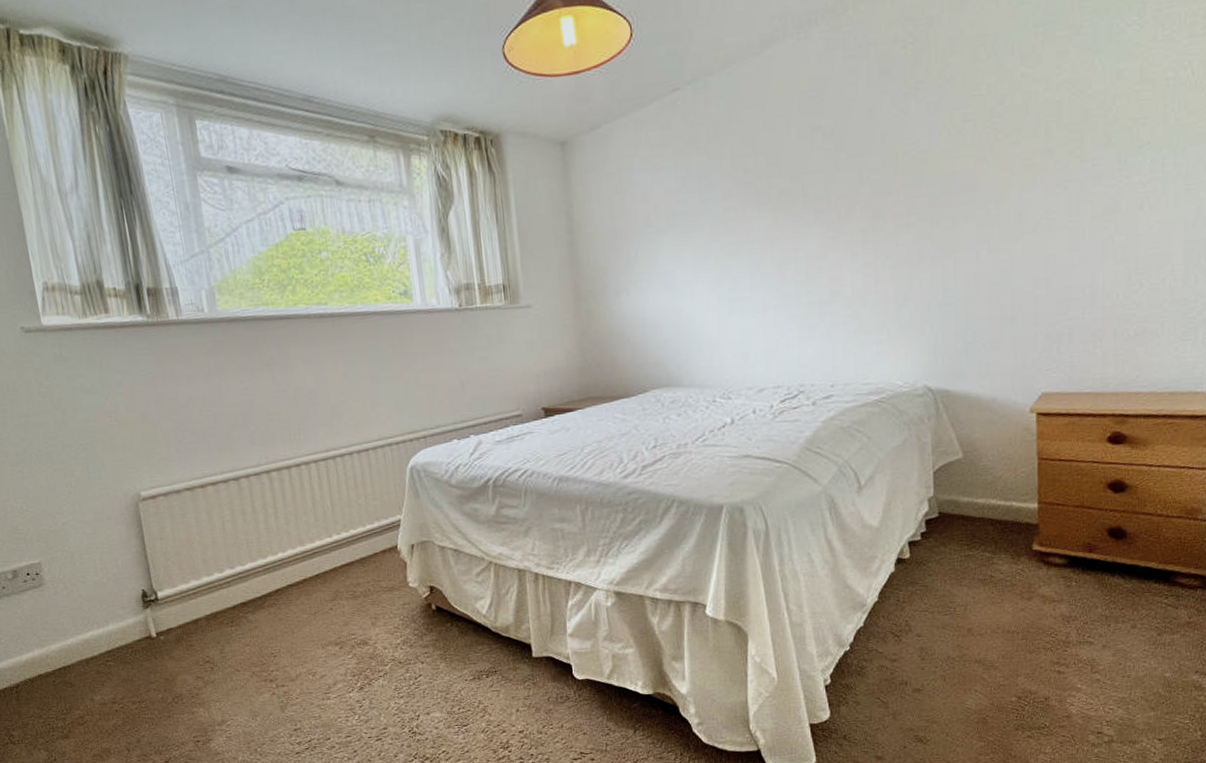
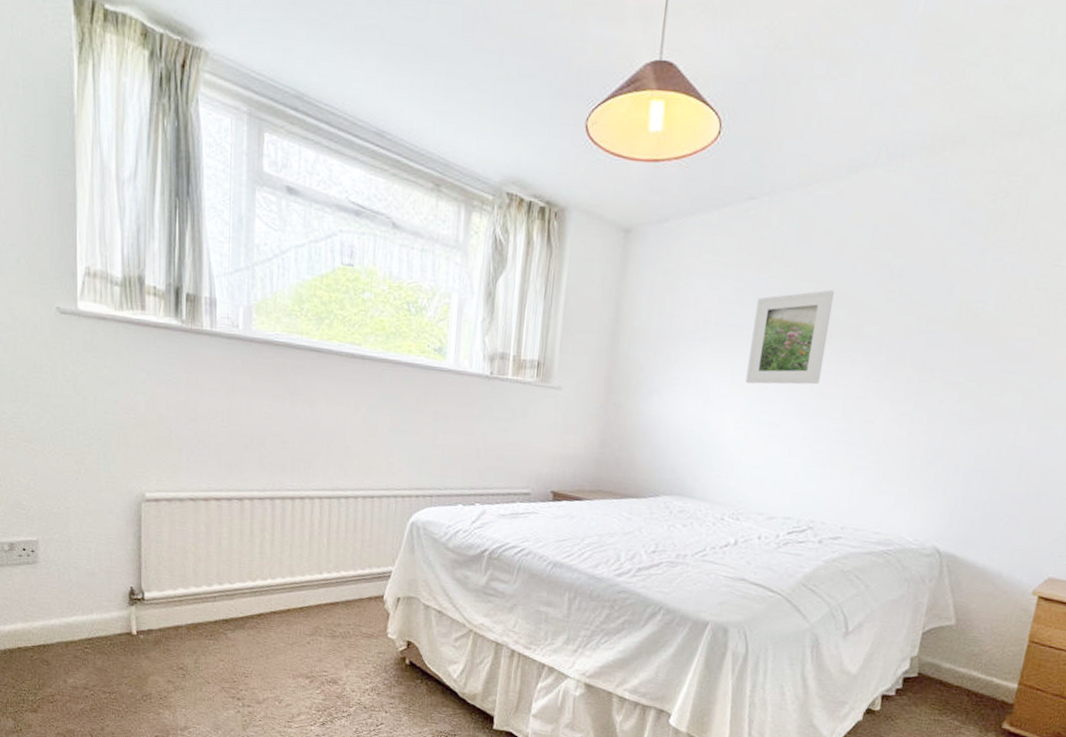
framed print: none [702,160,779,265] -> present [745,290,835,385]

